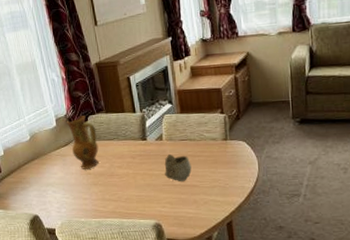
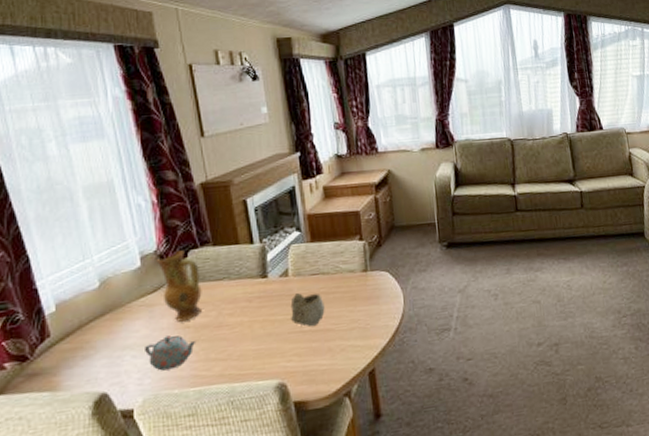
teapot: none [61,179,96,204] -> present [145,335,196,371]

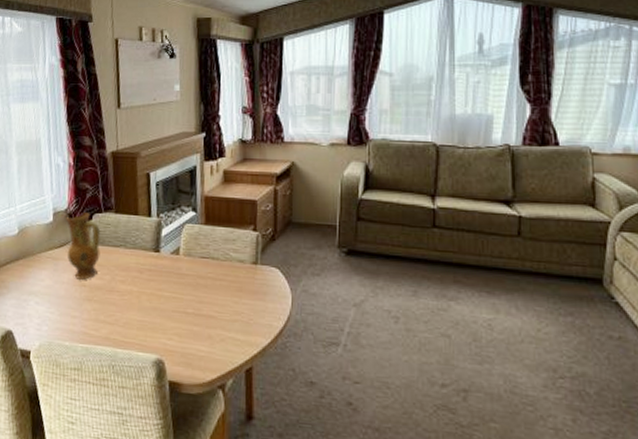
teapot: present [145,335,196,371] -> none [46,290,90,322]
mug: present [290,293,325,326] -> none [177,273,210,309]

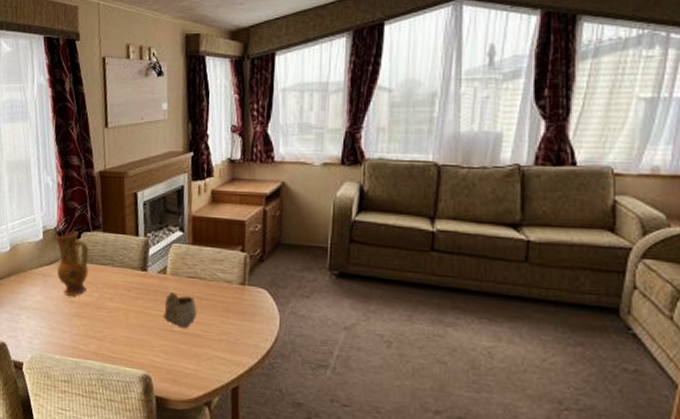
mug: none [177,273,210,309] -> present [163,292,197,328]

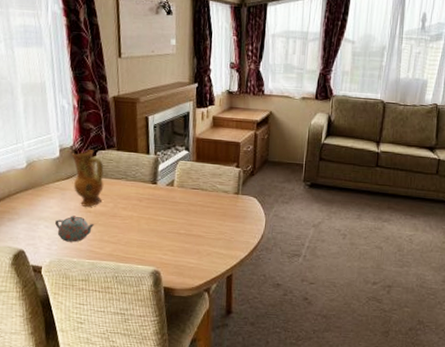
teapot: none [37,305,79,337] -> present [55,215,95,242]
mug: present [163,292,197,328] -> none [171,202,200,230]

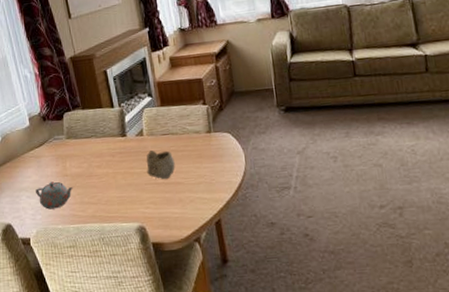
ceramic jug: present [71,150,104,207] -> none [40,113,77,171]
mug: none [171,202,200,230] -> present [146,150,175,179]

